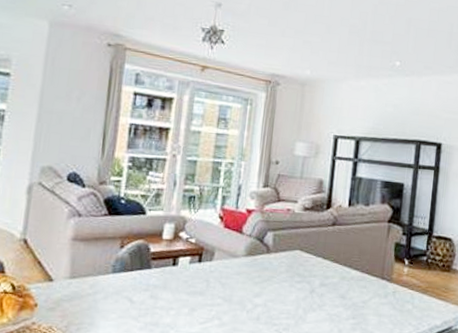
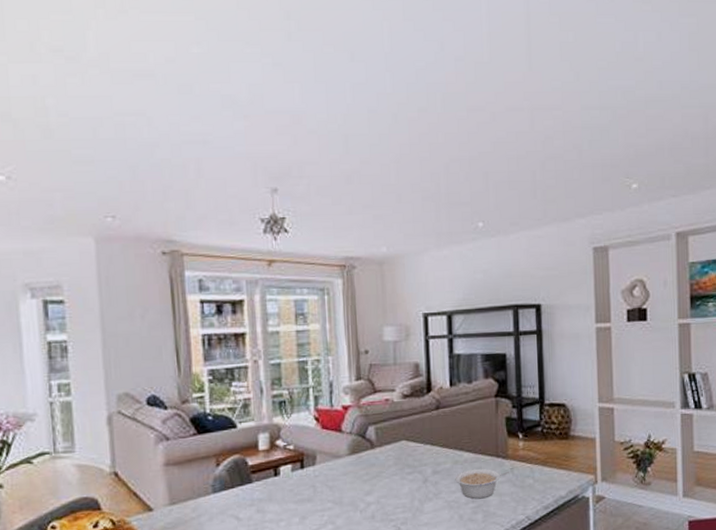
legume: none [340,287,391,317] -> present [455,468,509,499]

